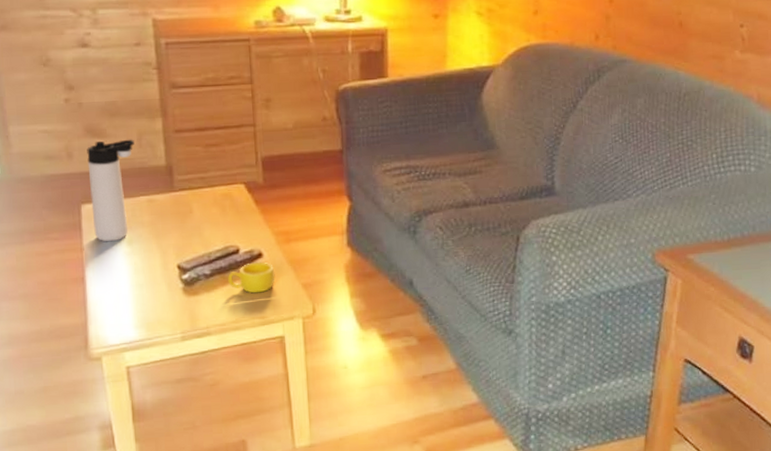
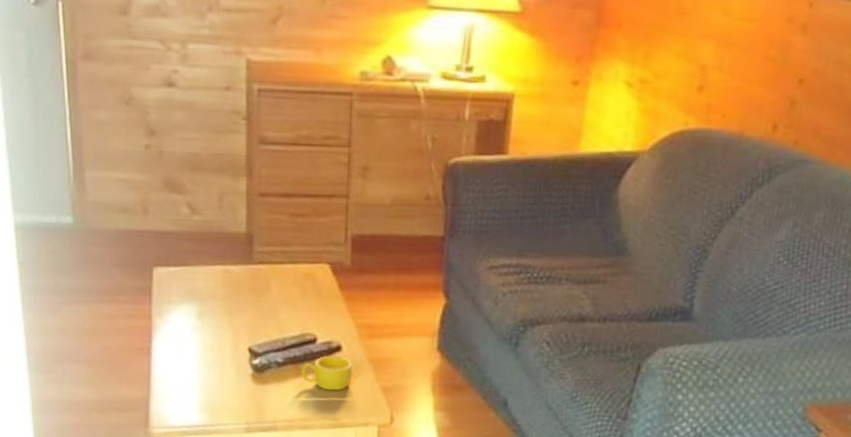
thermos bottle: present [87,139,134,242] -> none [163,197,215,313]

